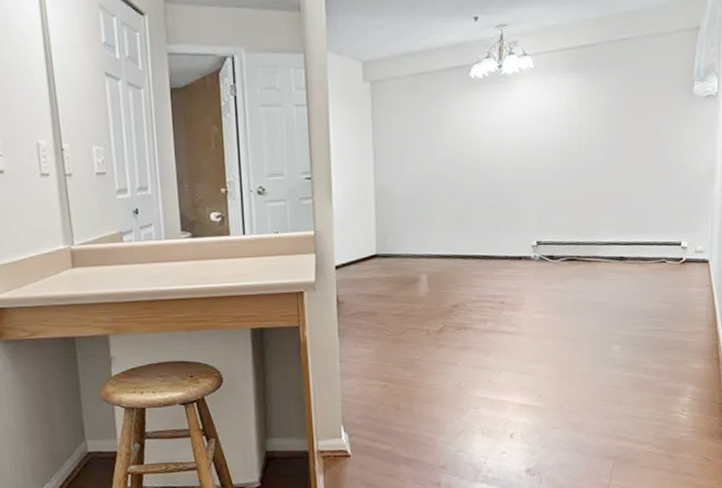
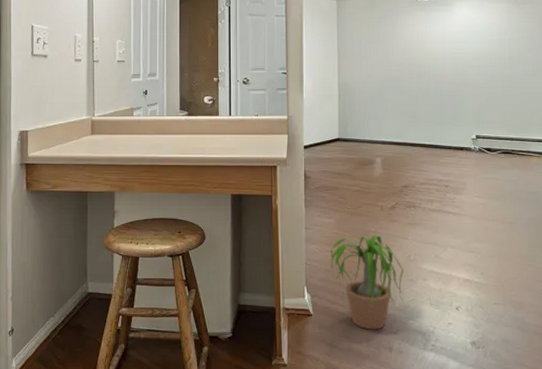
potted plant: none [355,362,453,466] -> present [317,234,404,330]

